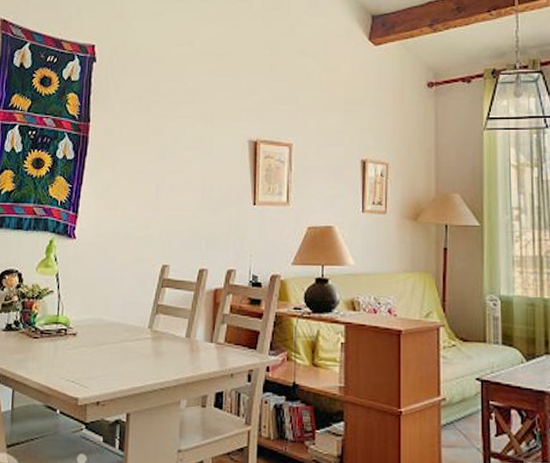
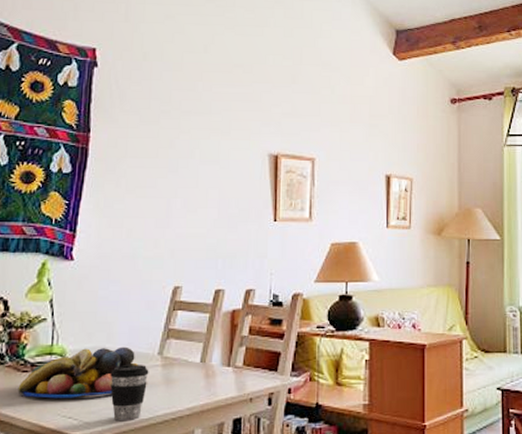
fruit bowl: none [30,319,130,364] -> present [18,346,137,399]
coffee cup: none [106,336,141,388] -> present [110,365,149,420]

